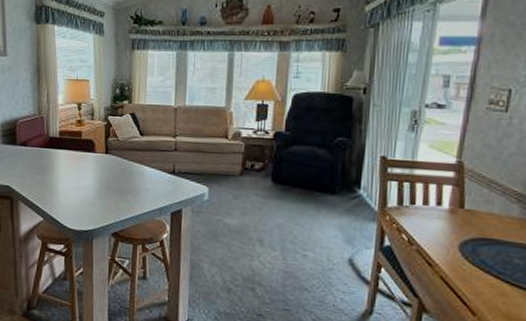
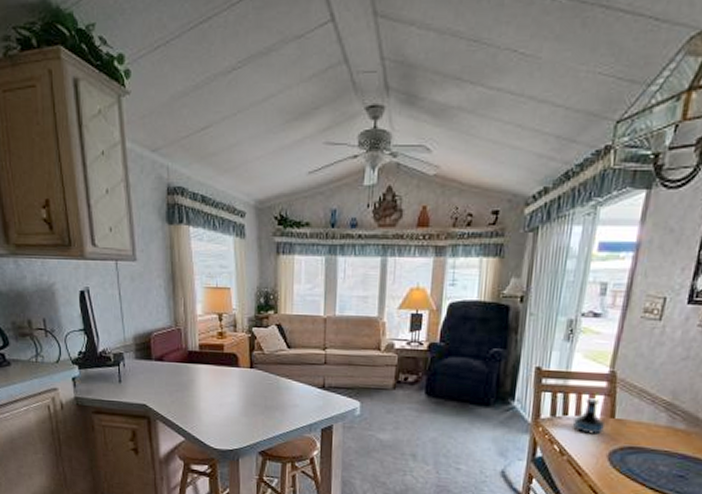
tequila bottle: none [420,188,455,225] -> present [572,398,606,435]

